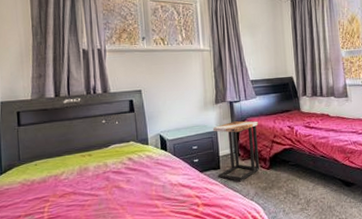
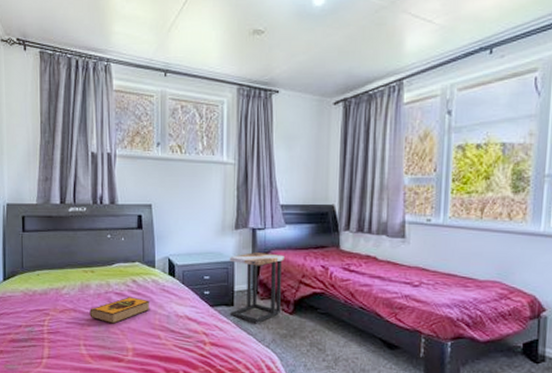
hardback book: none [89,173,147,201] -> present [89,297,150,324]

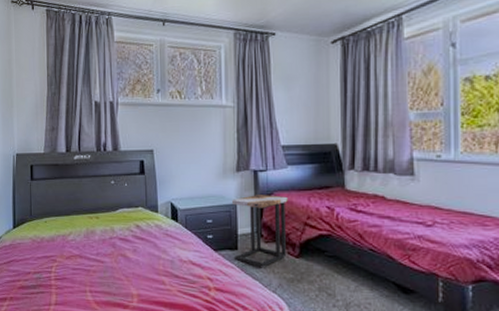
hardback book: present [89,297,150,324] -> none [95,242,154,270]

